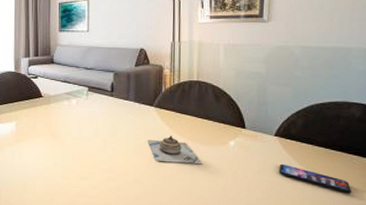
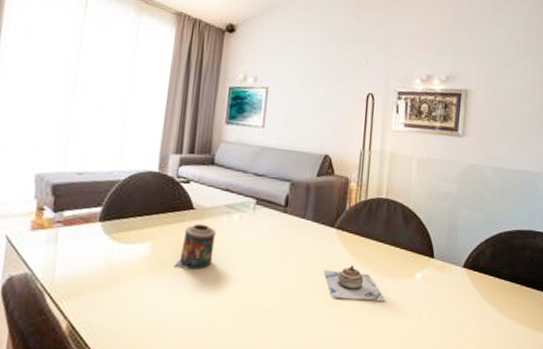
candle: none [33,107,60,141] -> present [173,224,216,271]
smartphone: present [278,163,352,194] -> none [465,300,534,335]

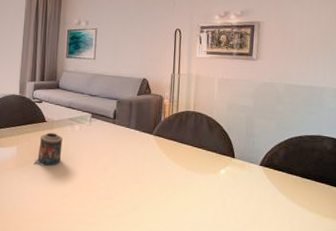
decorative bowl: present [324,265,385,302] -> none [145,163,195,192]

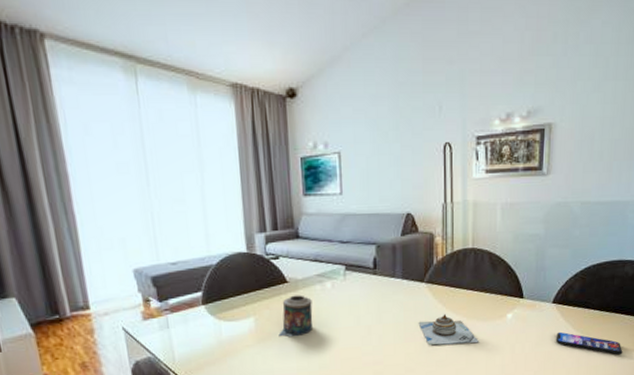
decorative bowl: none [145,163,195,192] -> present [418,314,479,346]
smartphone: none [262,191,324,221] -> present [555,331,623,355]

